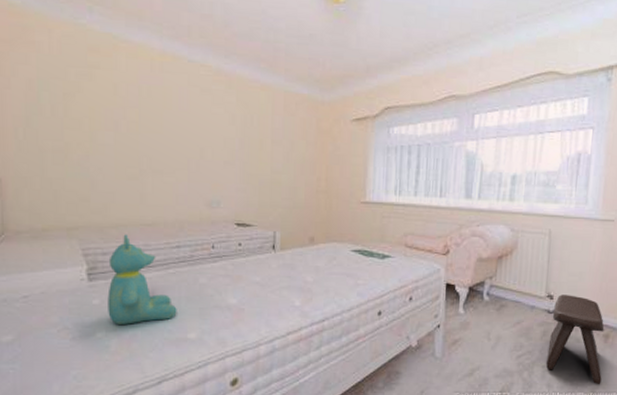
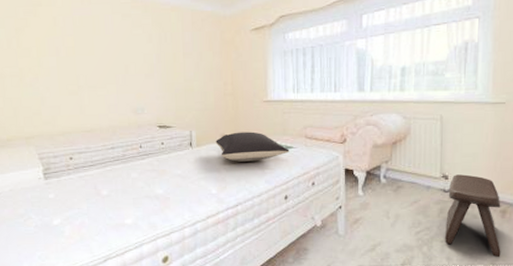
teddy bear: present [107,234,177,324] -> none [59,140,115,214]
pillow: none [303,236,387,270] -> present [215,131,290,162]

